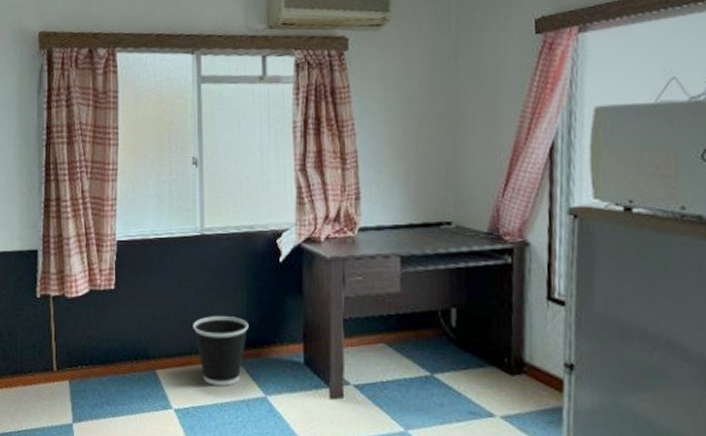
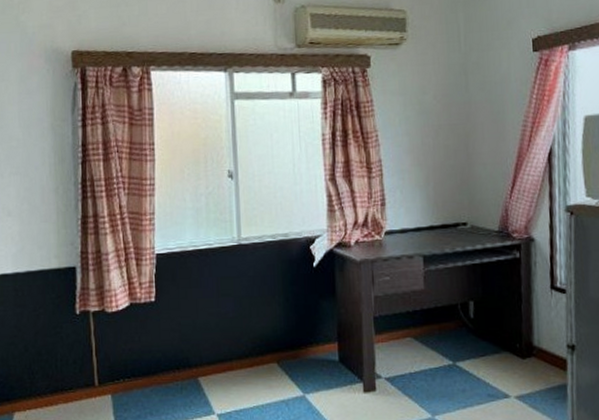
wastebasket: present [193,316,249,386] -> none [233,321,286,388]

